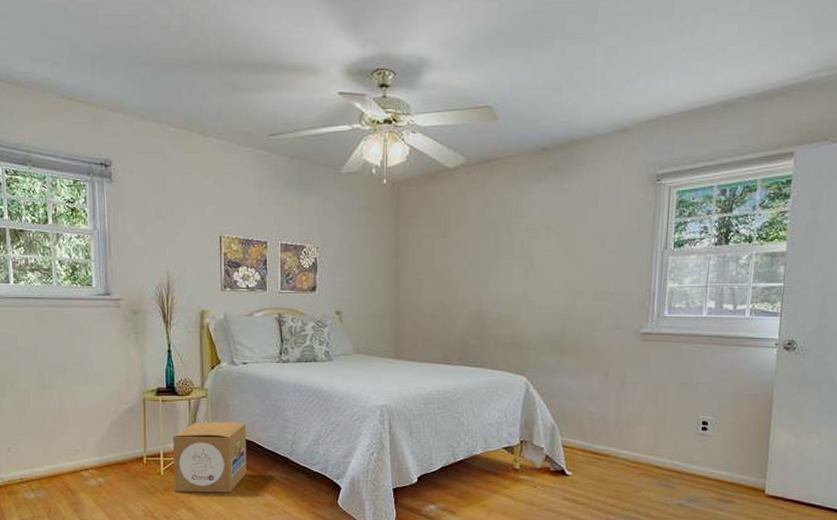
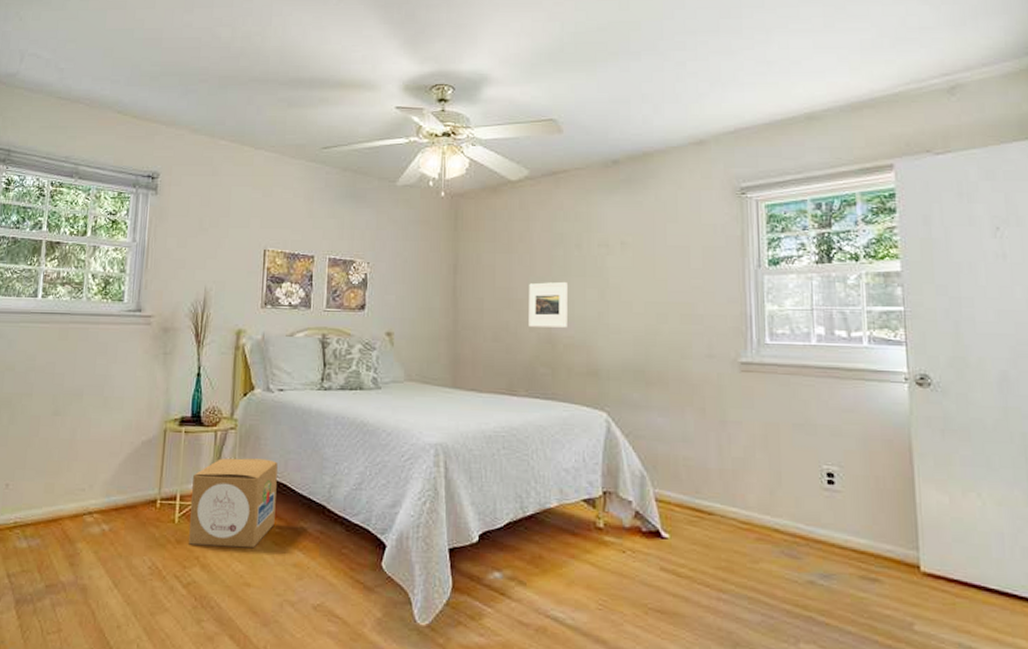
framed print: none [462,263,497,305] -> present [529,281,567,328]

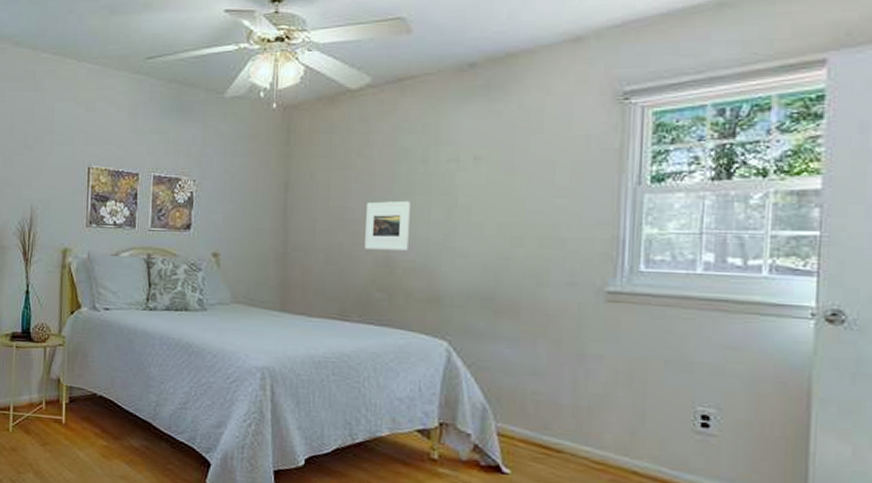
cardboard box: present [189,458,278,549] -> none [22,373,105,459]

